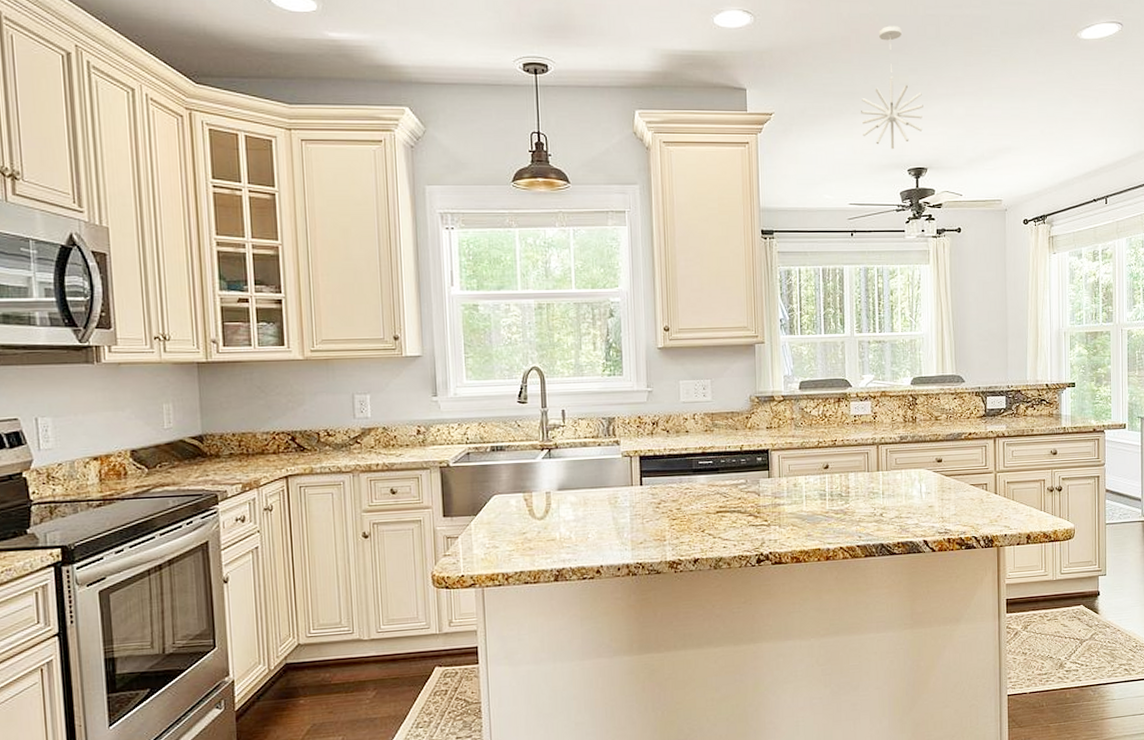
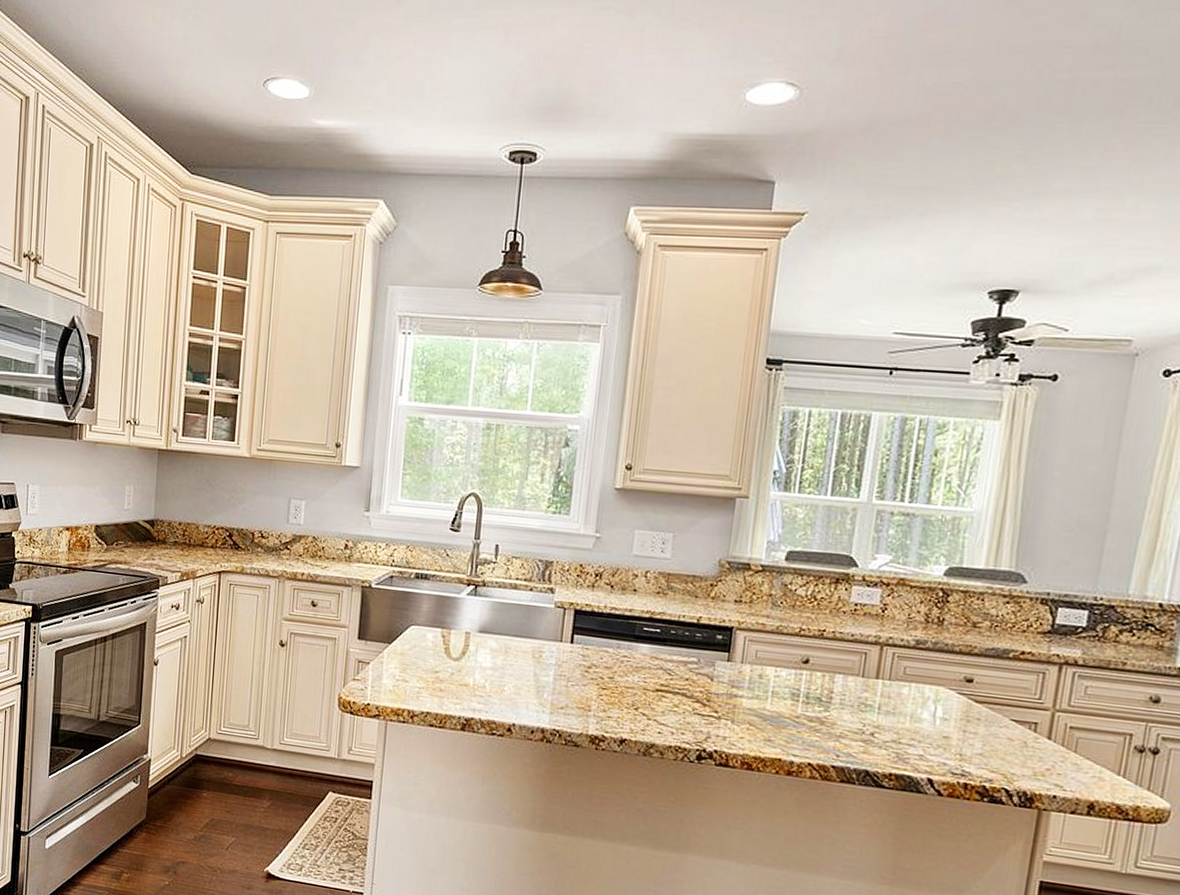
pendant light: present [861,26,923,150] -> none [929,97,1029,265]

